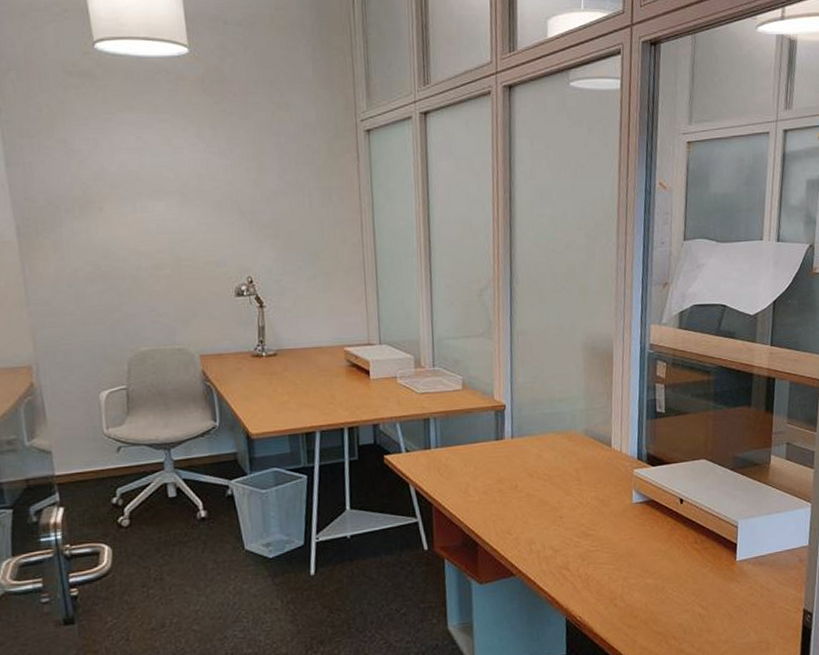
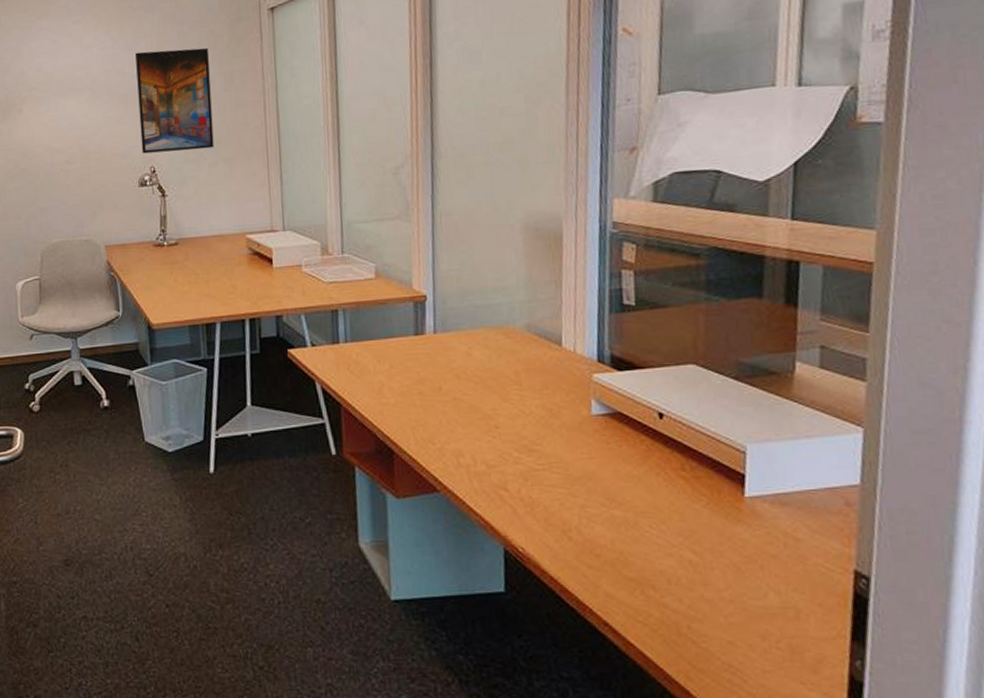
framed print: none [230,159,313,263] -> present [135,47,214,154]

